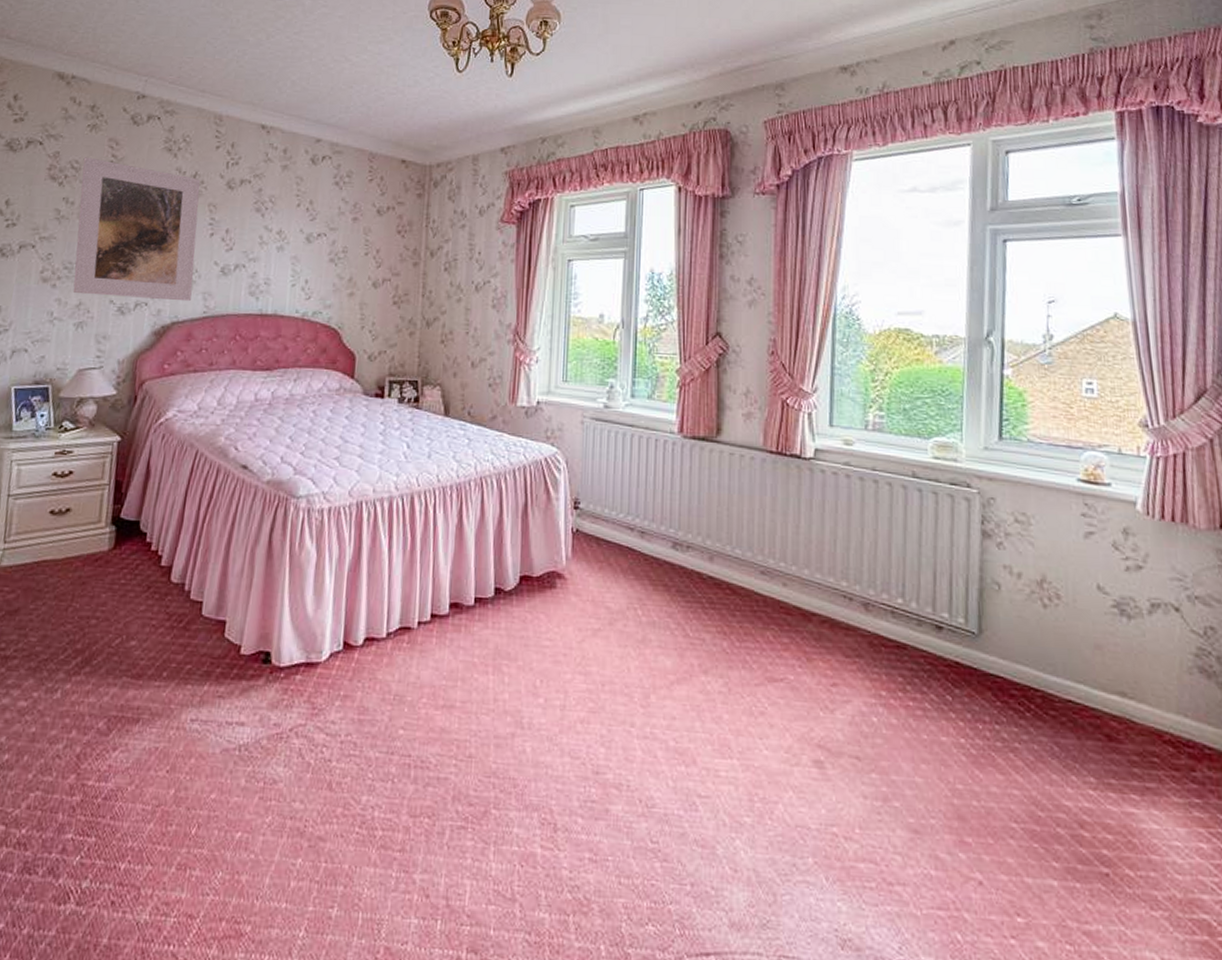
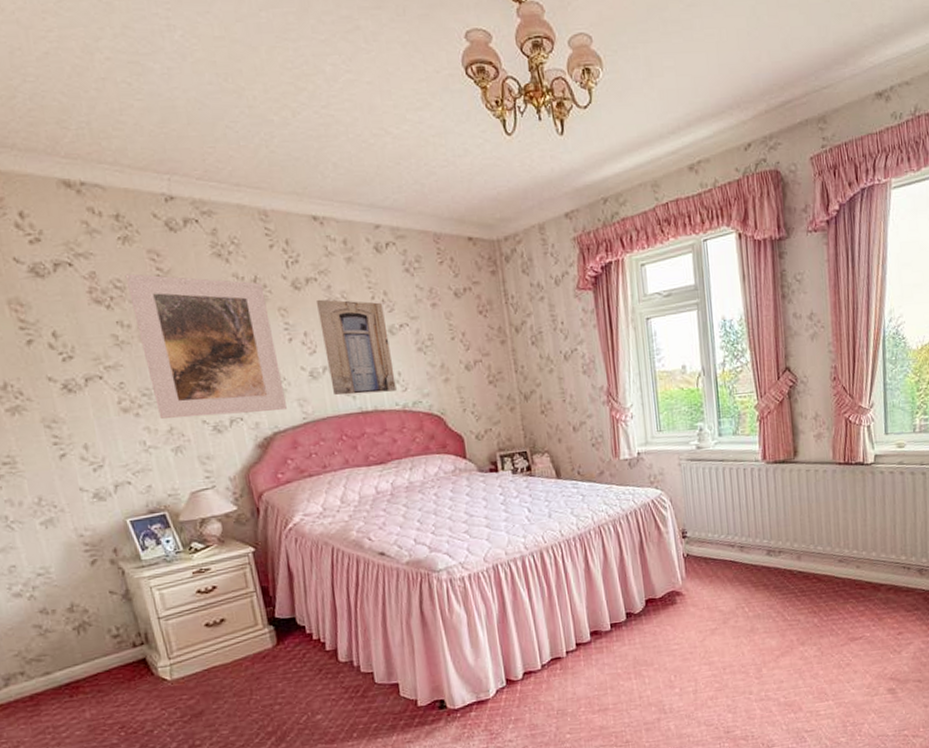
wall art: none [238,200,306,298] -> present [315,299,397,396]

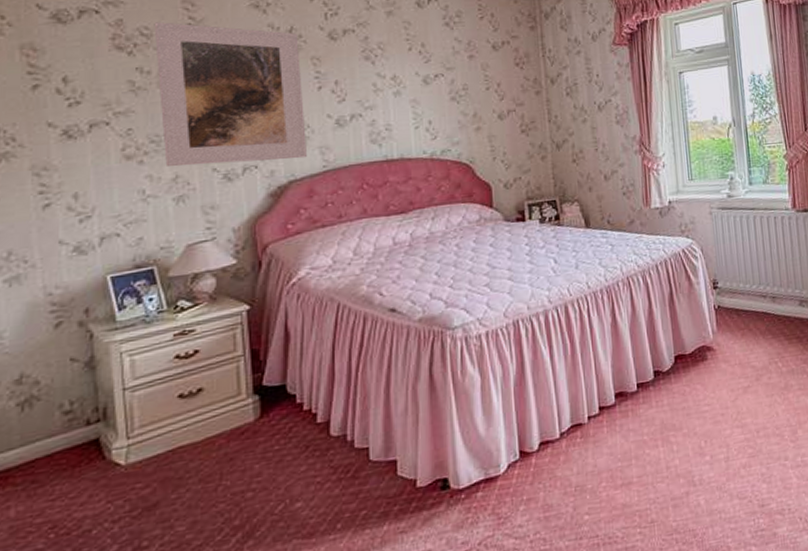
wall art: present [315,299,397,396] -> none [351,49,425,143]

